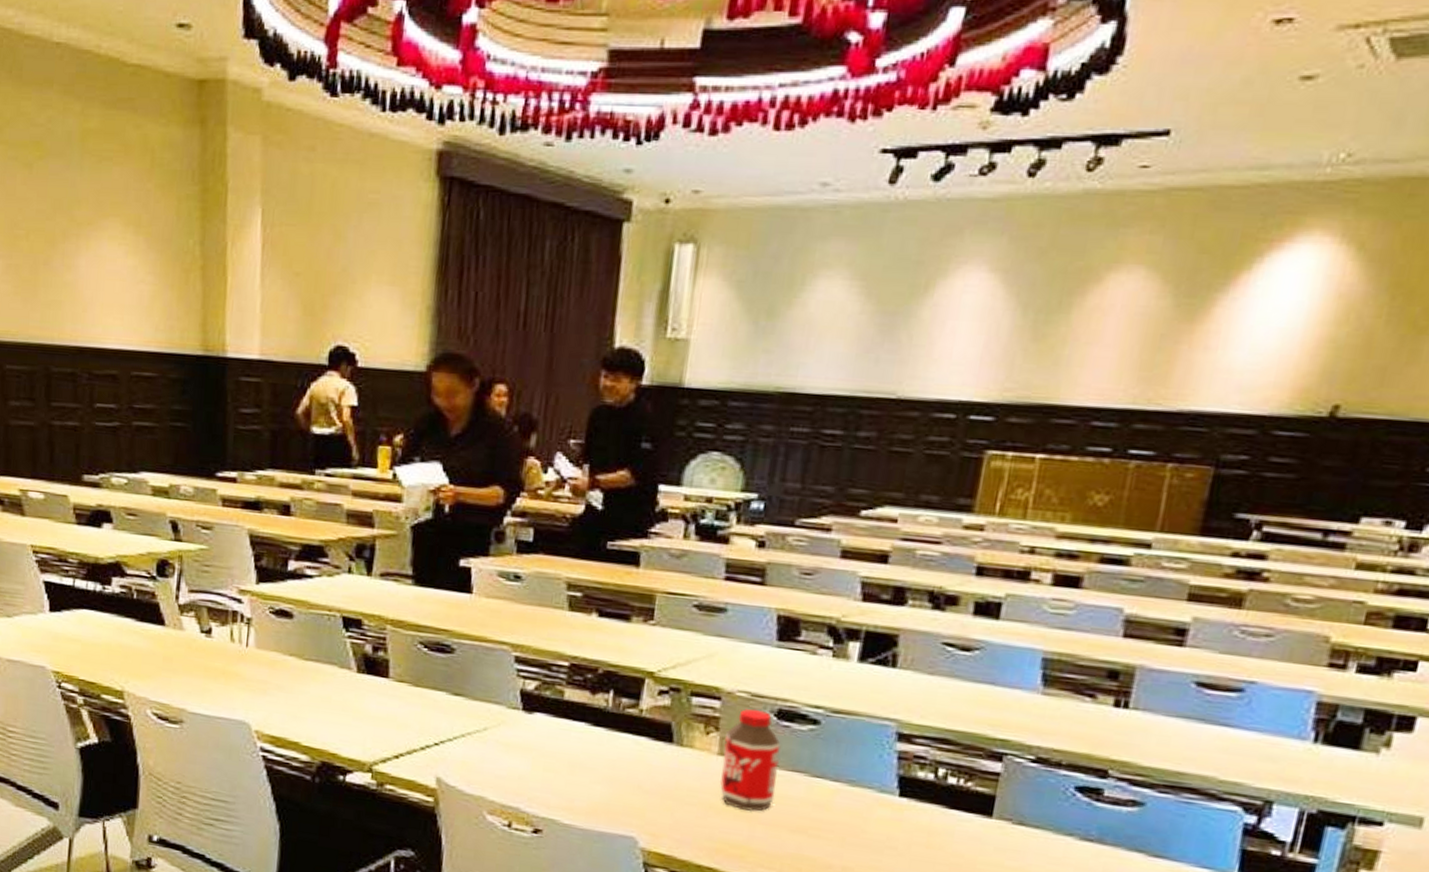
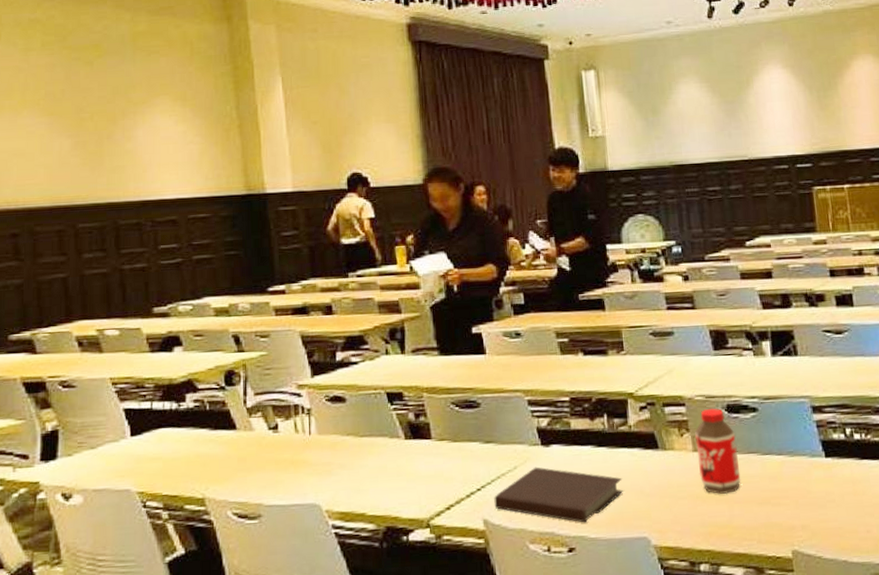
notebook: none [452,732,619,806] -> present [494,467,624,523]

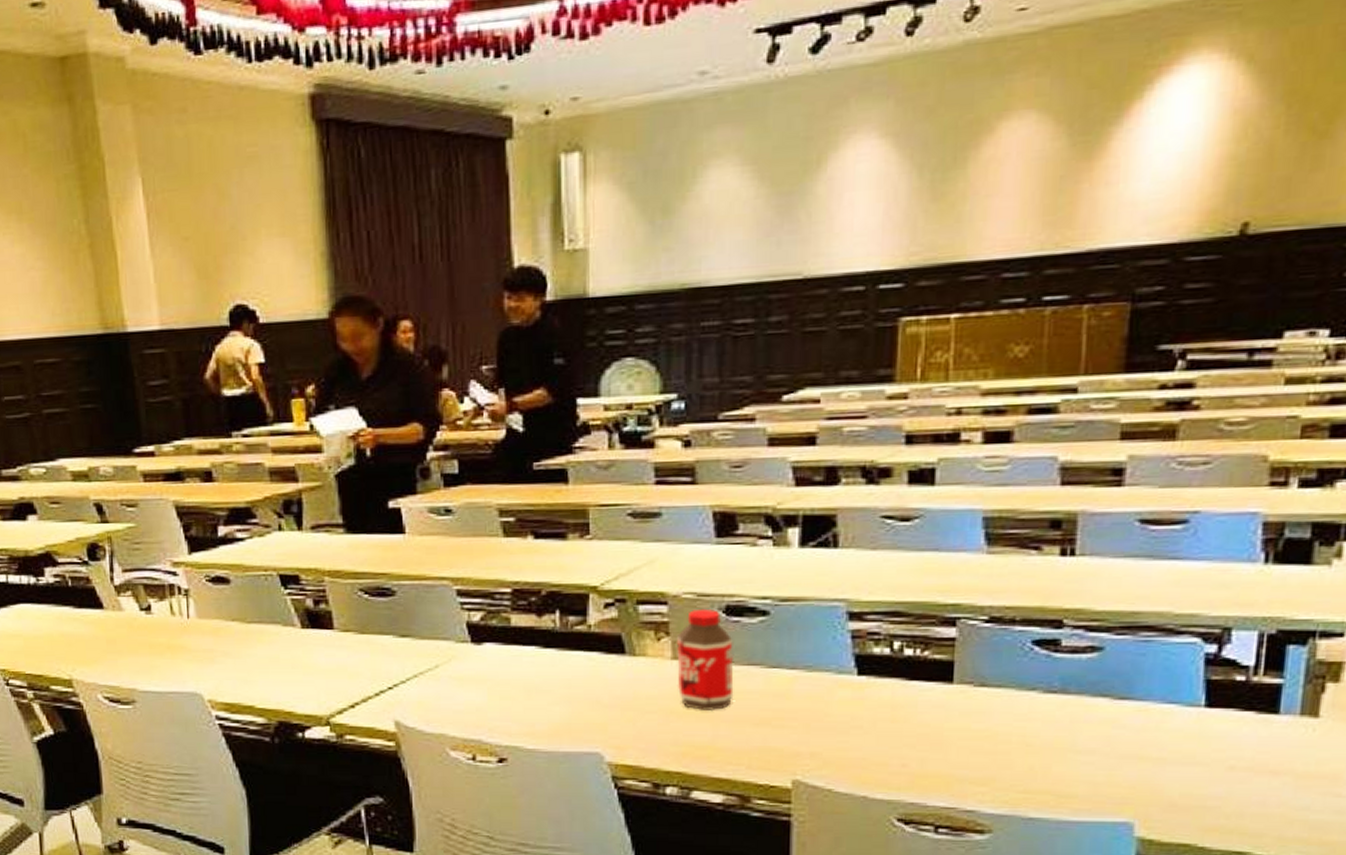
notebook: present [494,467,624,523] -> none [408,667,574,732]

